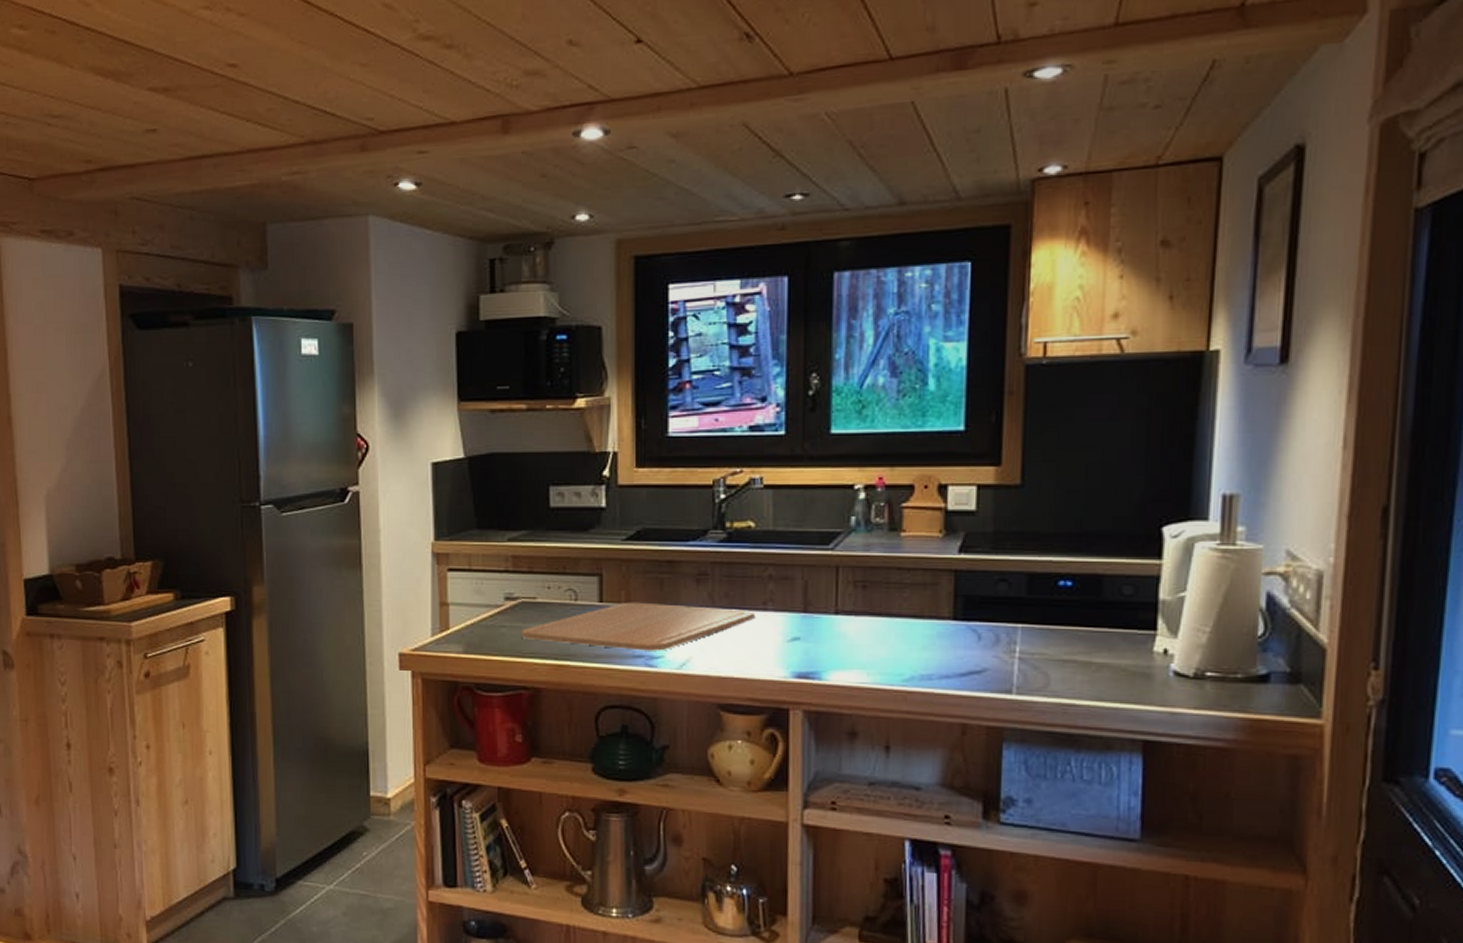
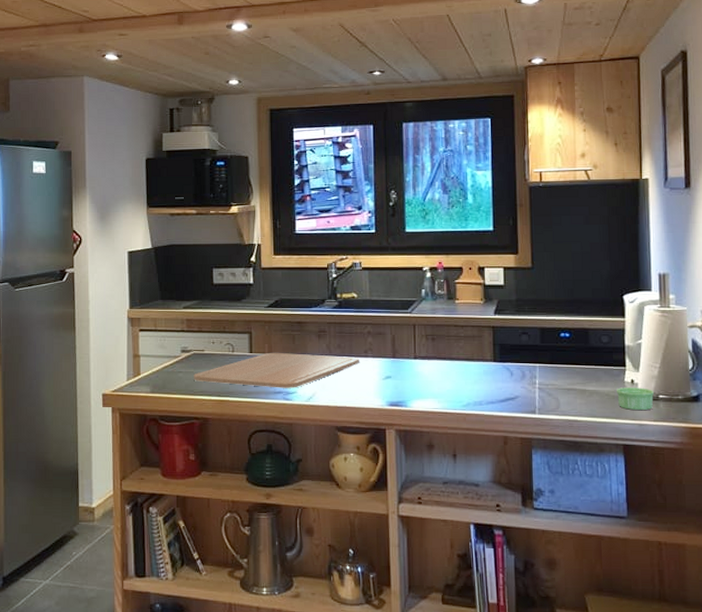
ramekin: none [1139,660,1199,694] -> present [617,387,655,411]

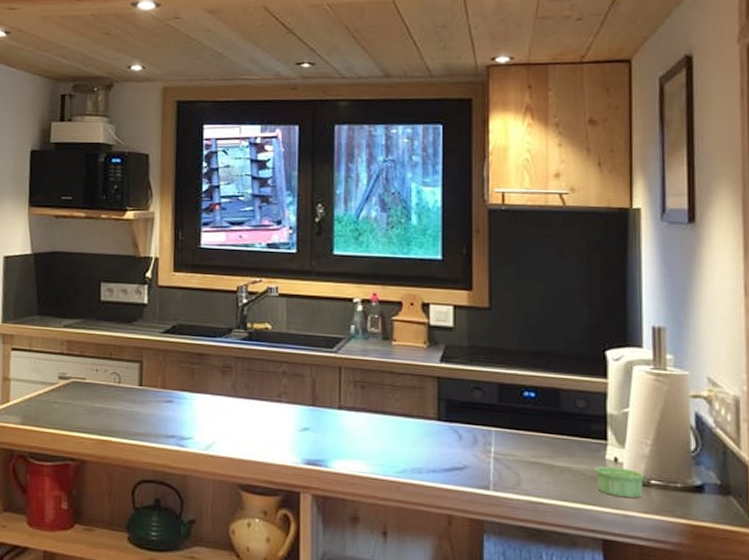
chopping board: present [194,352,359,388] -> none [71,387,271,433]

